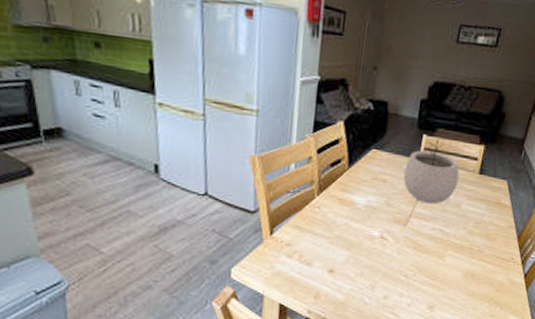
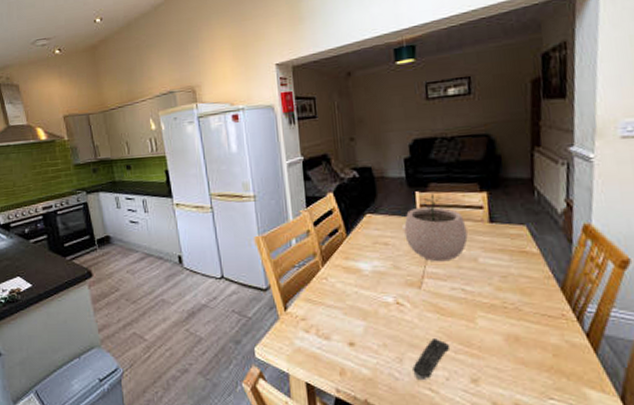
remote control: none [382,271,419,306] -> present [412,339,451,381]

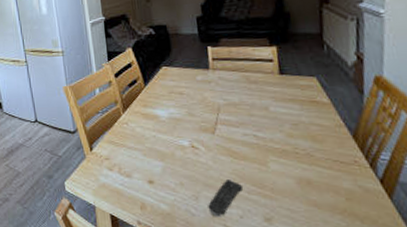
plant pot: present [404,193,468,262] -> none [197,48,259,110]

